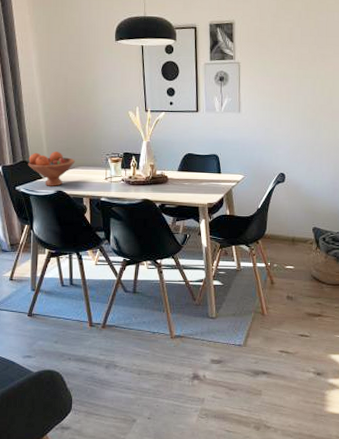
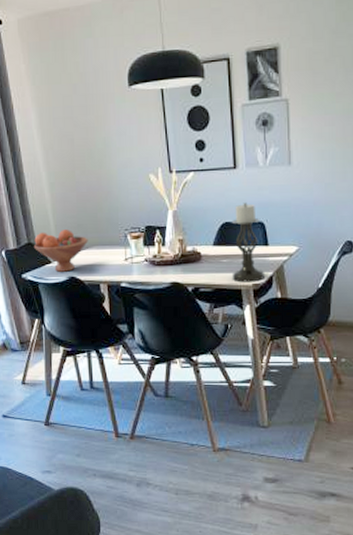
candle holder: none [191,139,218,202] -> present [232,202,266,283]

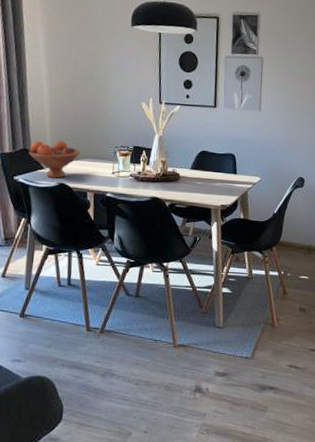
candle holder: present [232,202,266,283] -> none [204,136,232,204]

